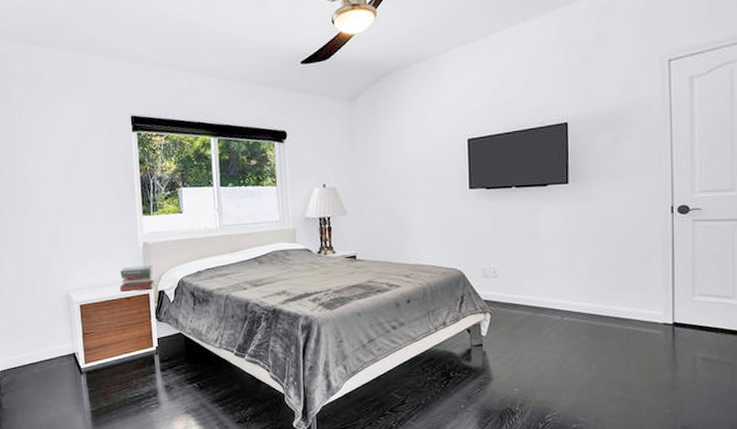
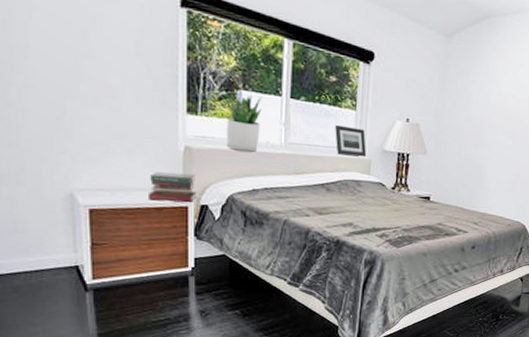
planter: none [172,190,199,239] -> present [226,94,262,152]
picture frame: none [260,201,290,229] -> present [335,124,366,157]

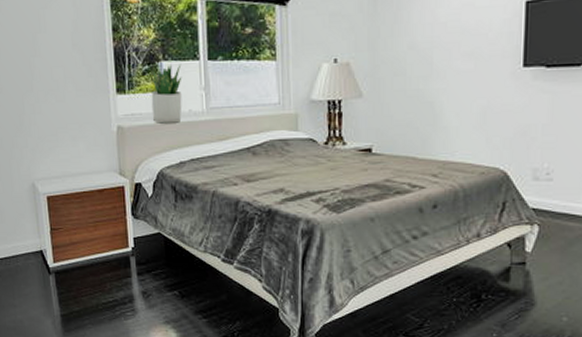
books: present [149,171,197,202] -> none [91,153,131,183]
picture frame: present [335,124,366,157] -> none [256,79,291,113]

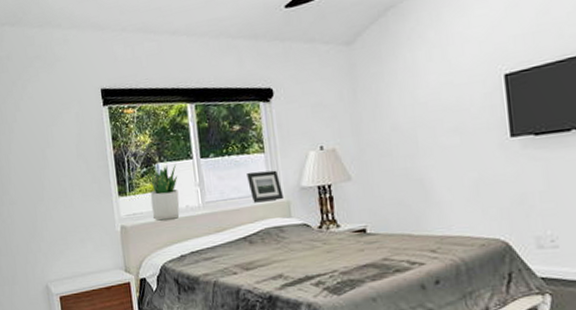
picture frame: none [256,79,291,113] -> present [247,170,283,203]

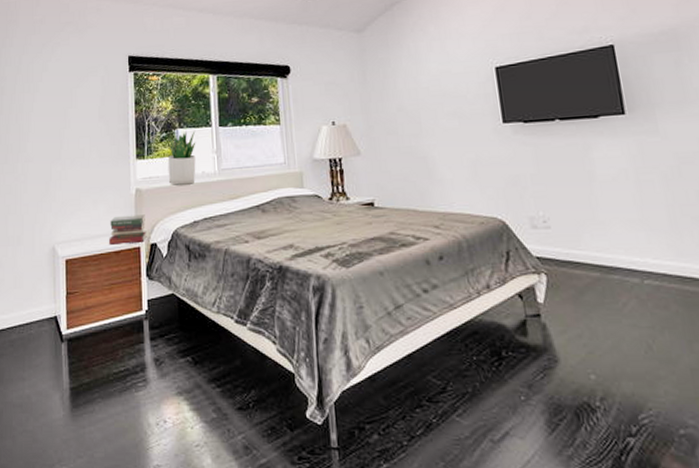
books: none [98,251,136,281] -> present [109,214,147,245]
picture frame: present [247,170,283,203] -> none [263,141,296,172]

